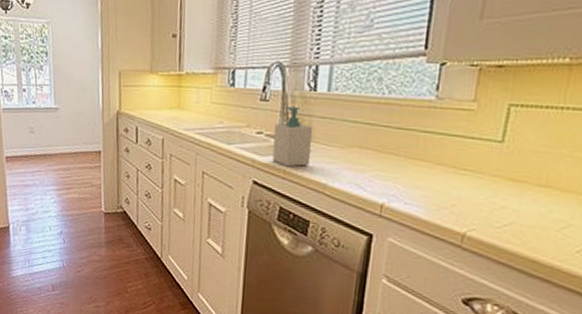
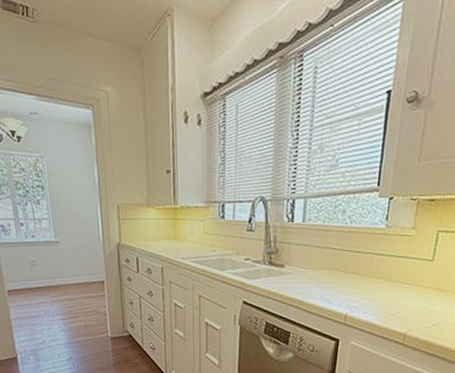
soap bottle: present [272,106,312,167] -> none [259,235,291,288]

